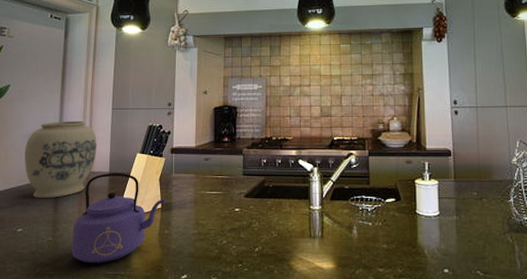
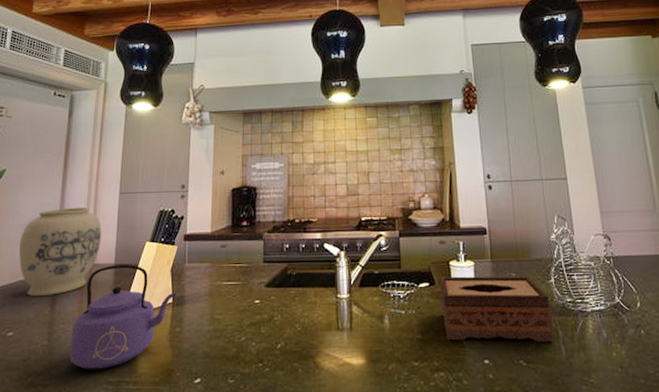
tissue box: none [406,193,510,255] -> present [440,276,554,342]

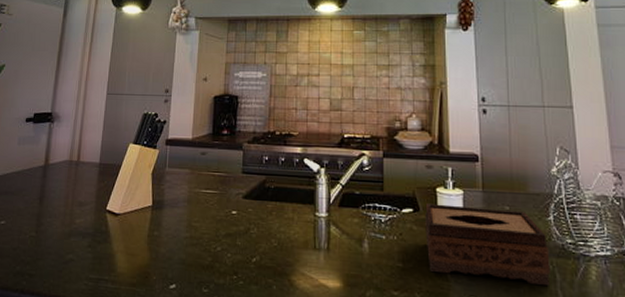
vase: present [19,207,102,297] -> none [13,104,89,190]
kettle: present [69,264,176,370] -> none [54,163,156,266]

